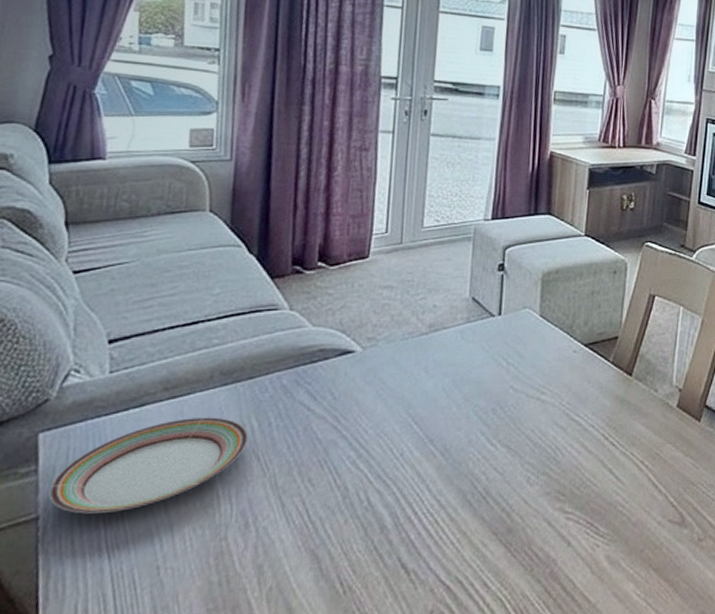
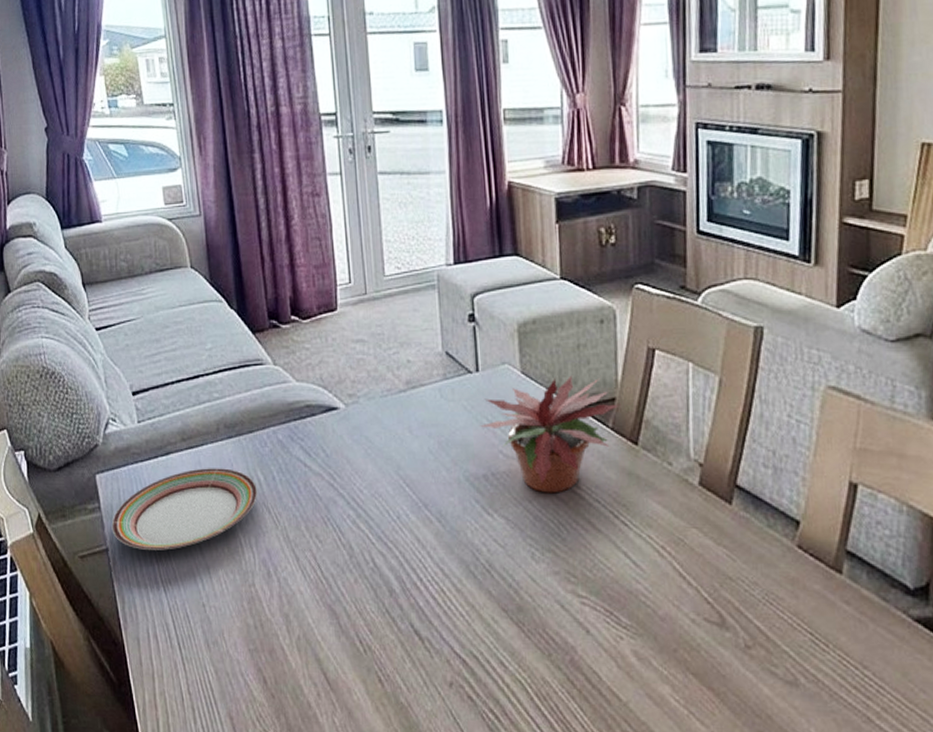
potted plant: none [494,318,621,422] -> present [478,375,620,493]

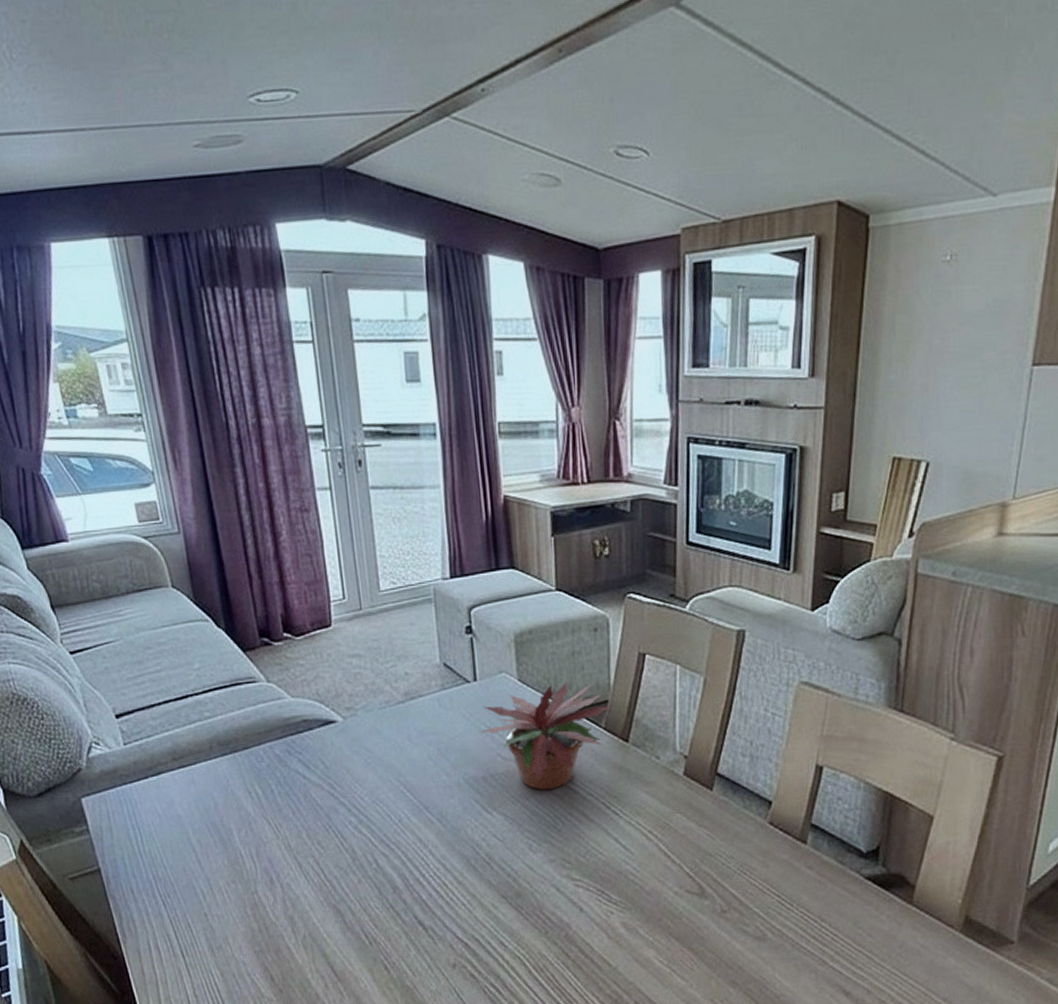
plate: present [111,468,258,550] -> none [102,784,257,867]

